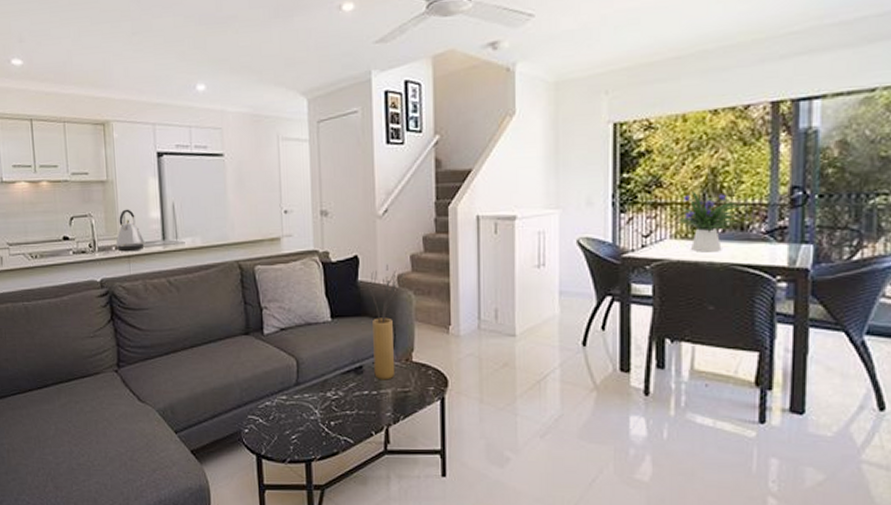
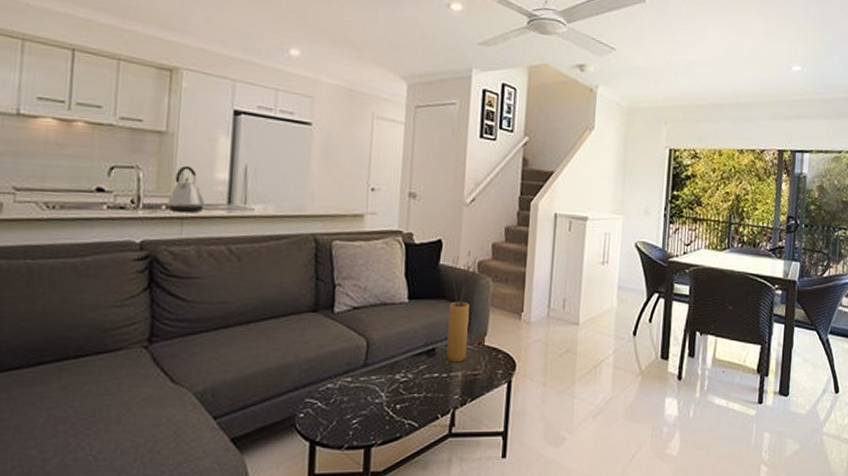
flower arrangement: present [673,190,743,252] -> none [708,211,756,263]

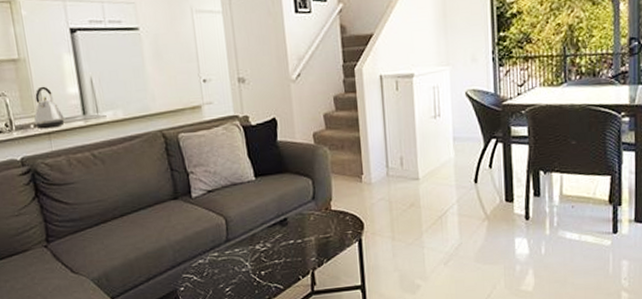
vase: present [446,250,485,363] -> none [285,123,319,229]

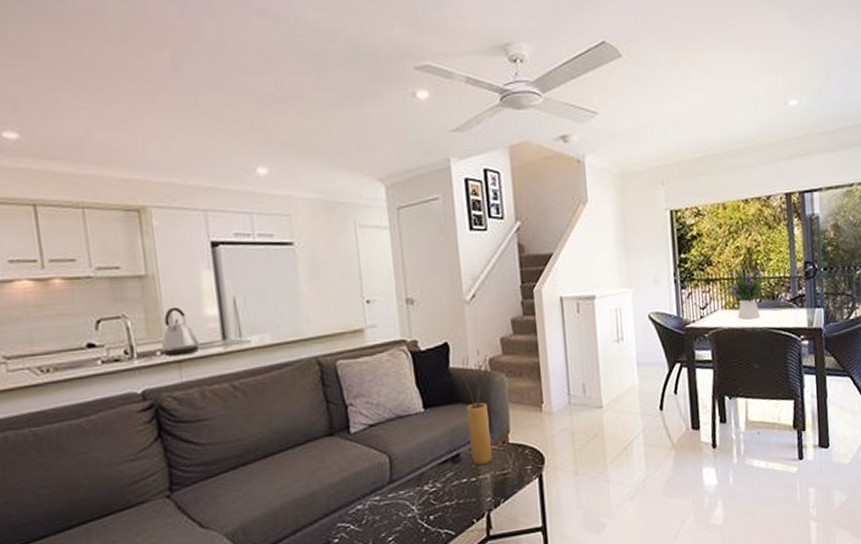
vase: none [285,123,319,229] -> present [458,348,496,466]
flower arrangement: none [541,45,594,97] -> present [722,267,773,320]

